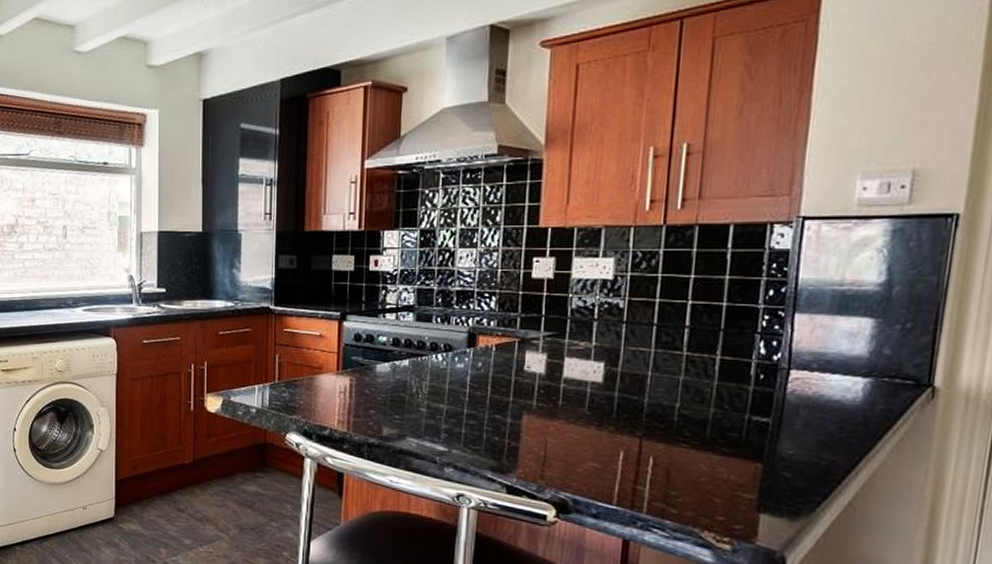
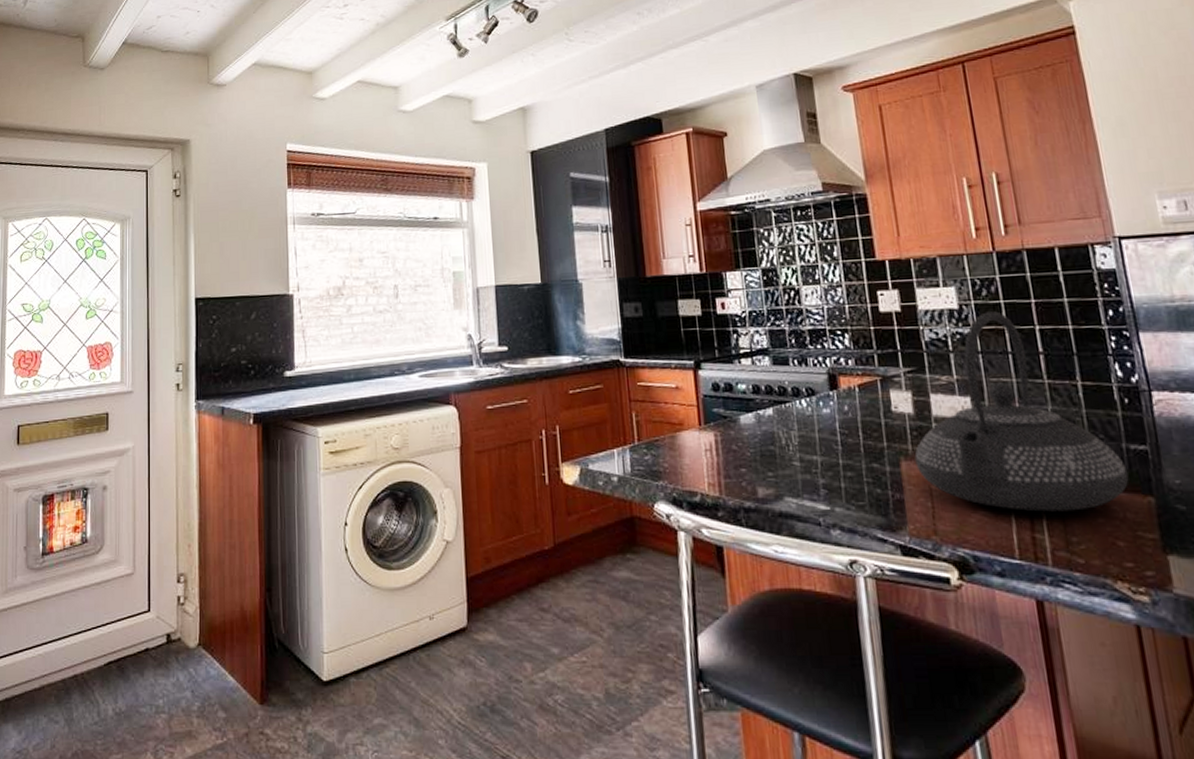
teapot: none [536,284,744,470] -> present [914,311,1129,512]

